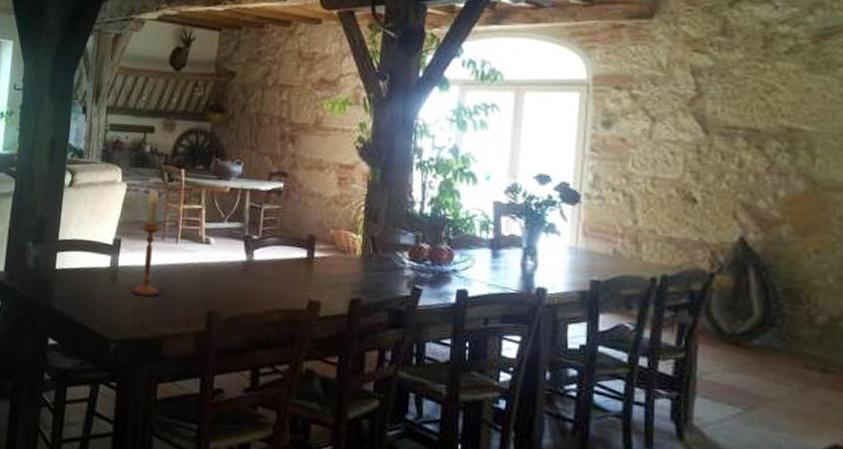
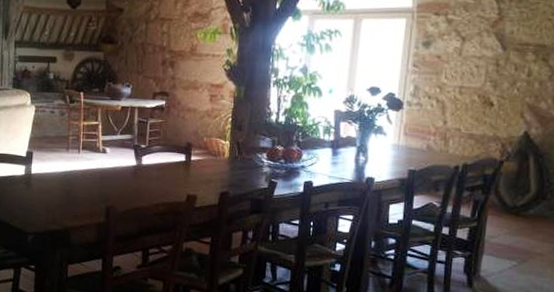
candlestick: present [132,189,161,297] -> none [44,110,66,198]

